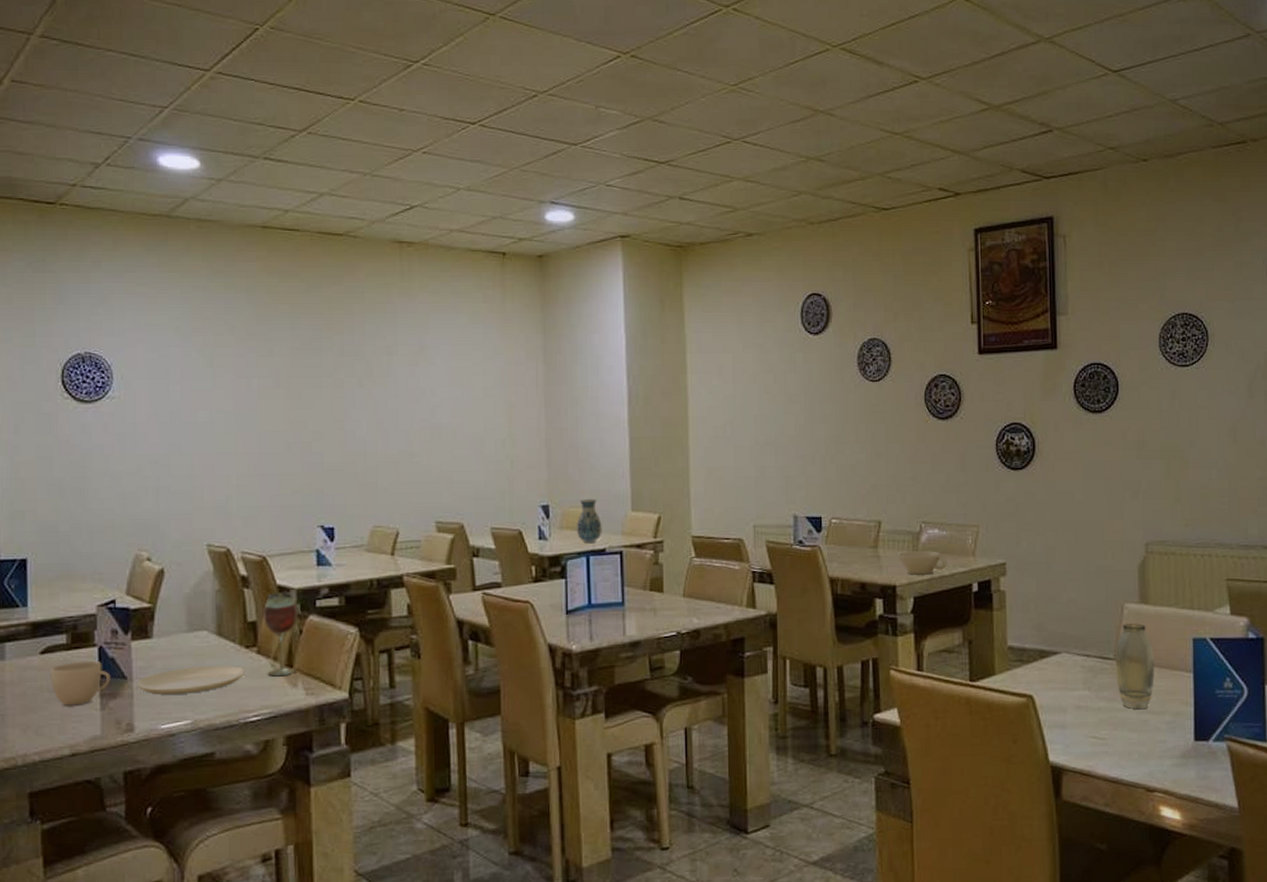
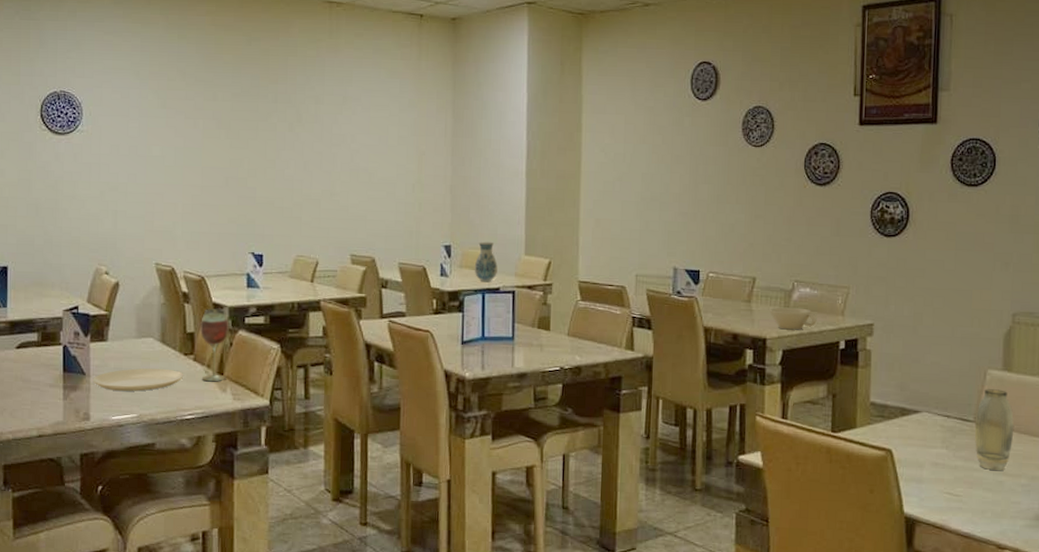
cup: present [50,660,111,707] -> none [23,356,72,395]

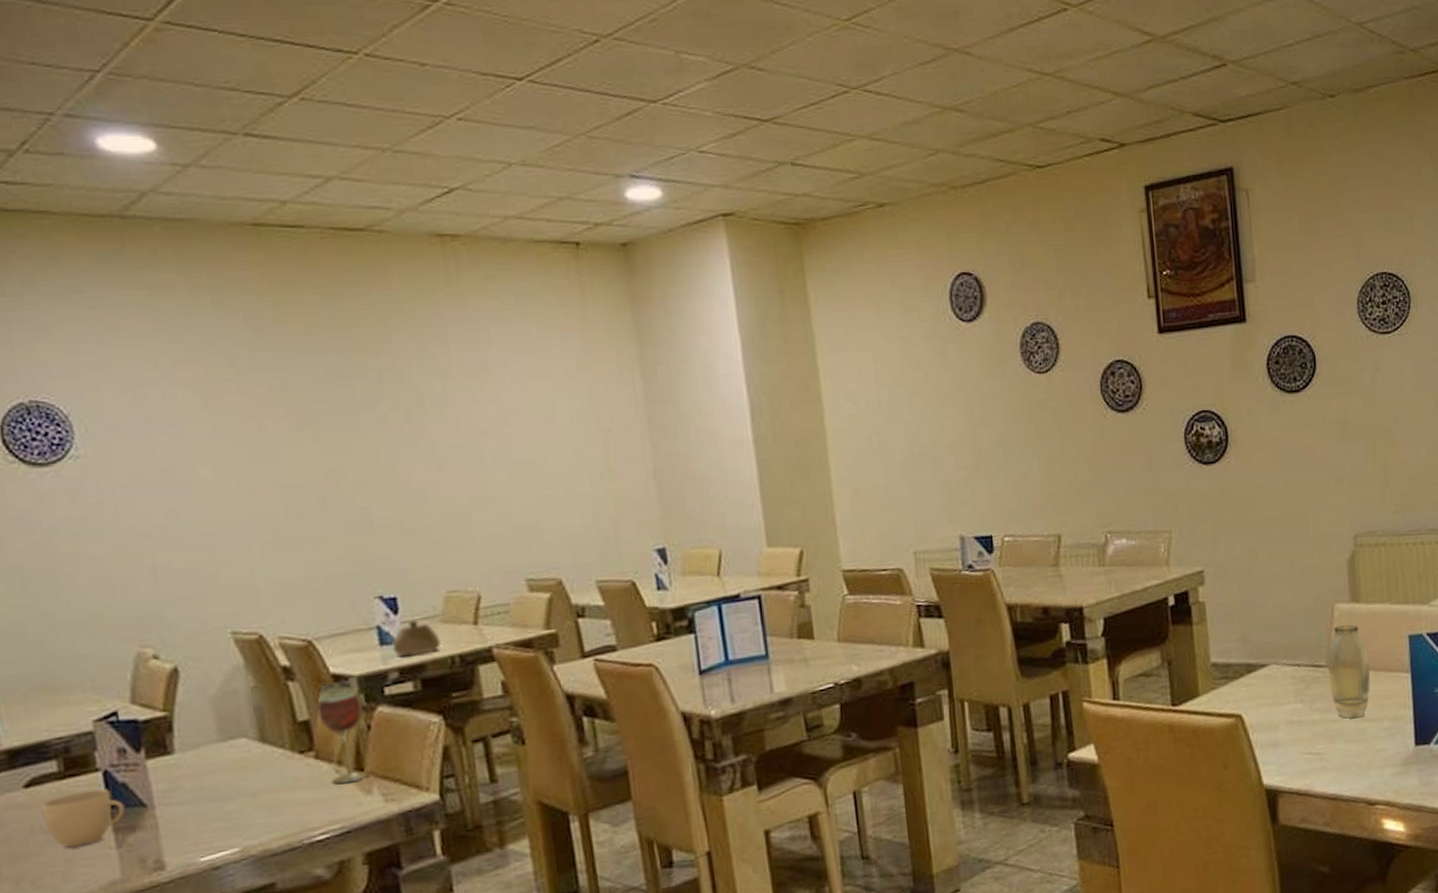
cup: none [23,356,72,395] -> present [41,788,125,849]
plate: present [93,368,184,392] -> none [159,776,304,822]
sugar bowl: none [254,273,287,299] -> present [392,620,441,658]
vase: present [474,241,498,283] -> none [701,535,734,590]
cup: present [769,307,817,330] -> none [1082,563,1139,593]

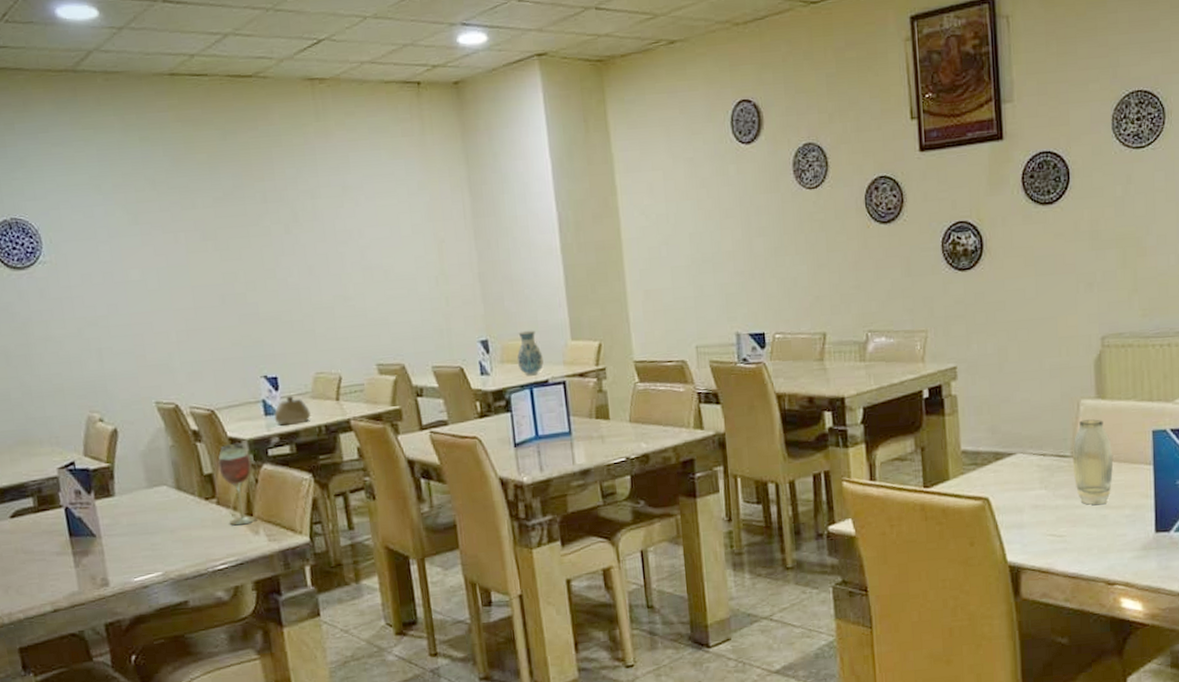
cup: present [41,788,125,849] -> none [22,521,81,566]
vase: none [701,535,734,590] -> present [516,330,544,376]

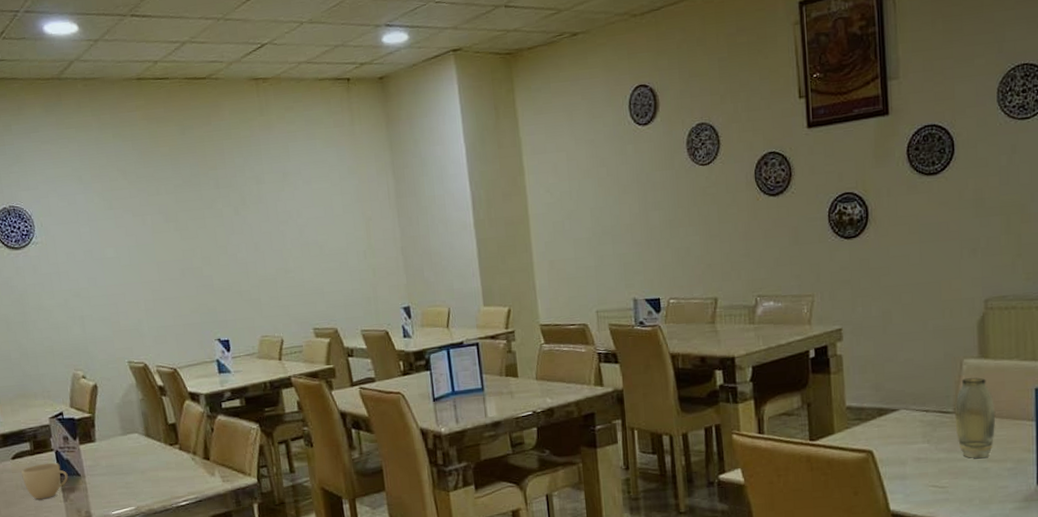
cup: none [22,521,81,566] -> present [21,462,68,500]
wineglass: present [218,443,256,526] -> none [180,397,212,468]
sugar bowl: present [274,396,311,426] -> none [226,356,258,383]
vase: present [516,330,544,376] -> none [435,297,459,339]

